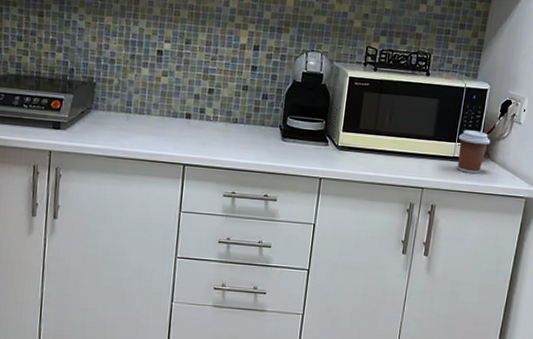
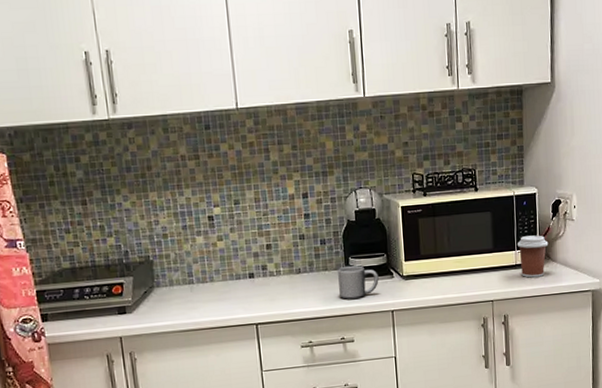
mug: none [271,125,314,160] -> present [338,266,379,300]

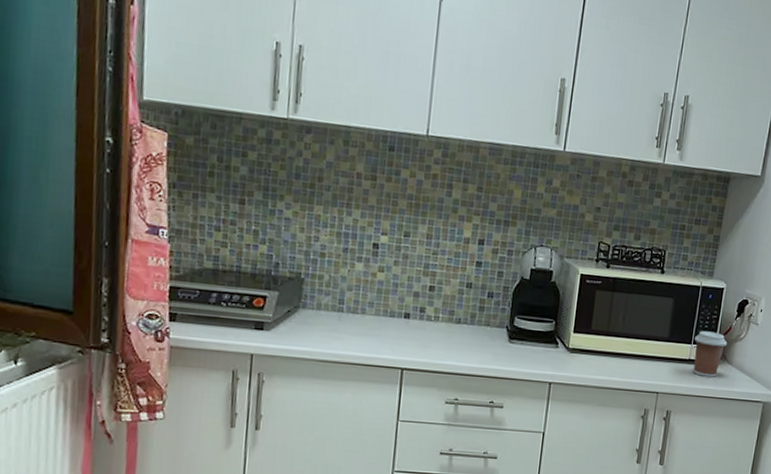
mug: present [338,266,379,300] -> none [497,326,543,363]

